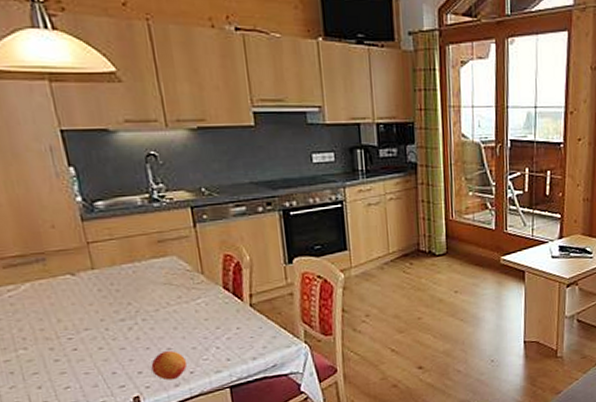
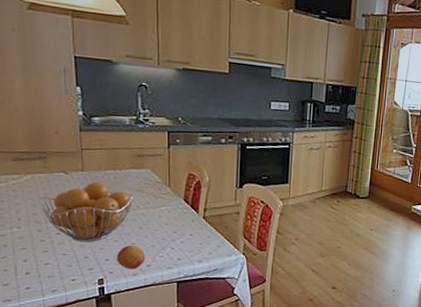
fruit basket: none [44,280,161,356] -> present [39,182,133,242]

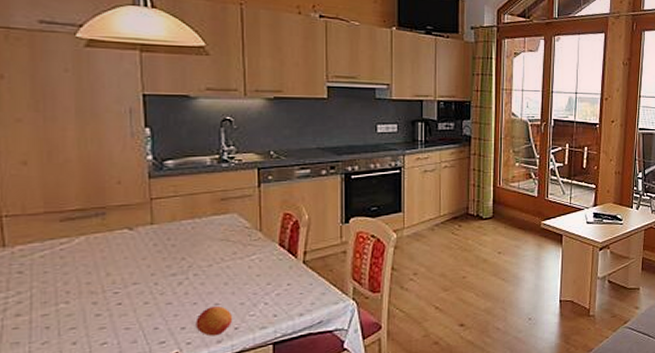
fruit basket: present [39,182,133,242] -> none [95,236,216,311]

